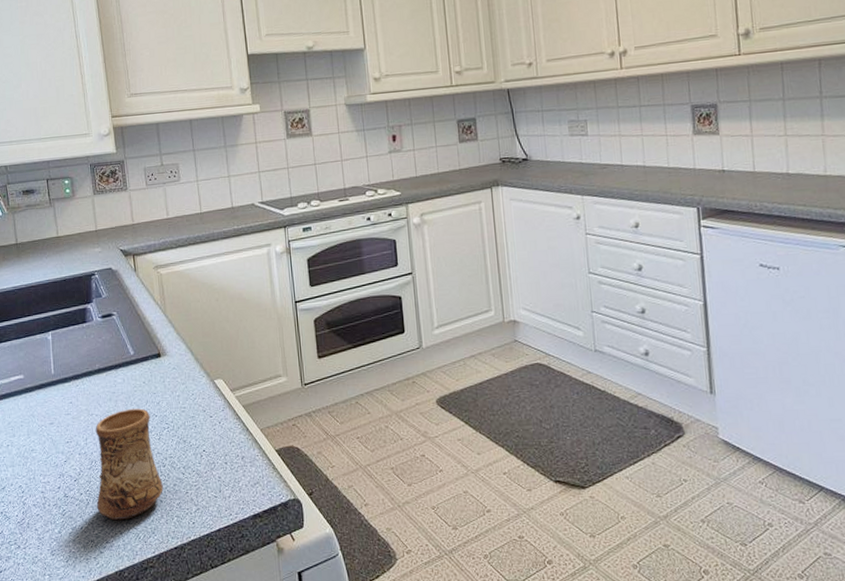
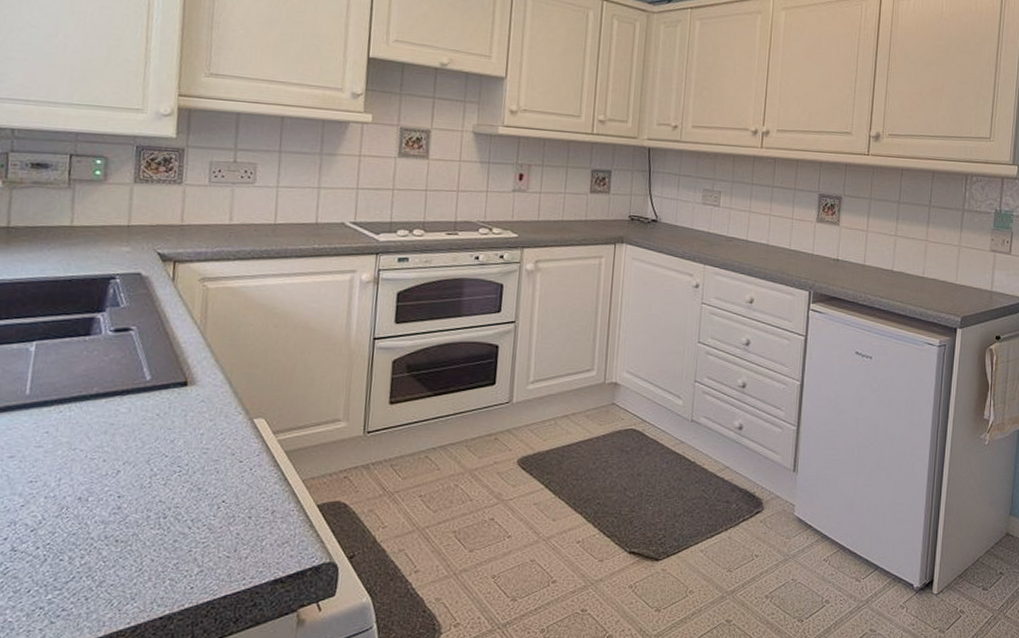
cup: present [95,408,163,520] -> none [57,445,159,582]

